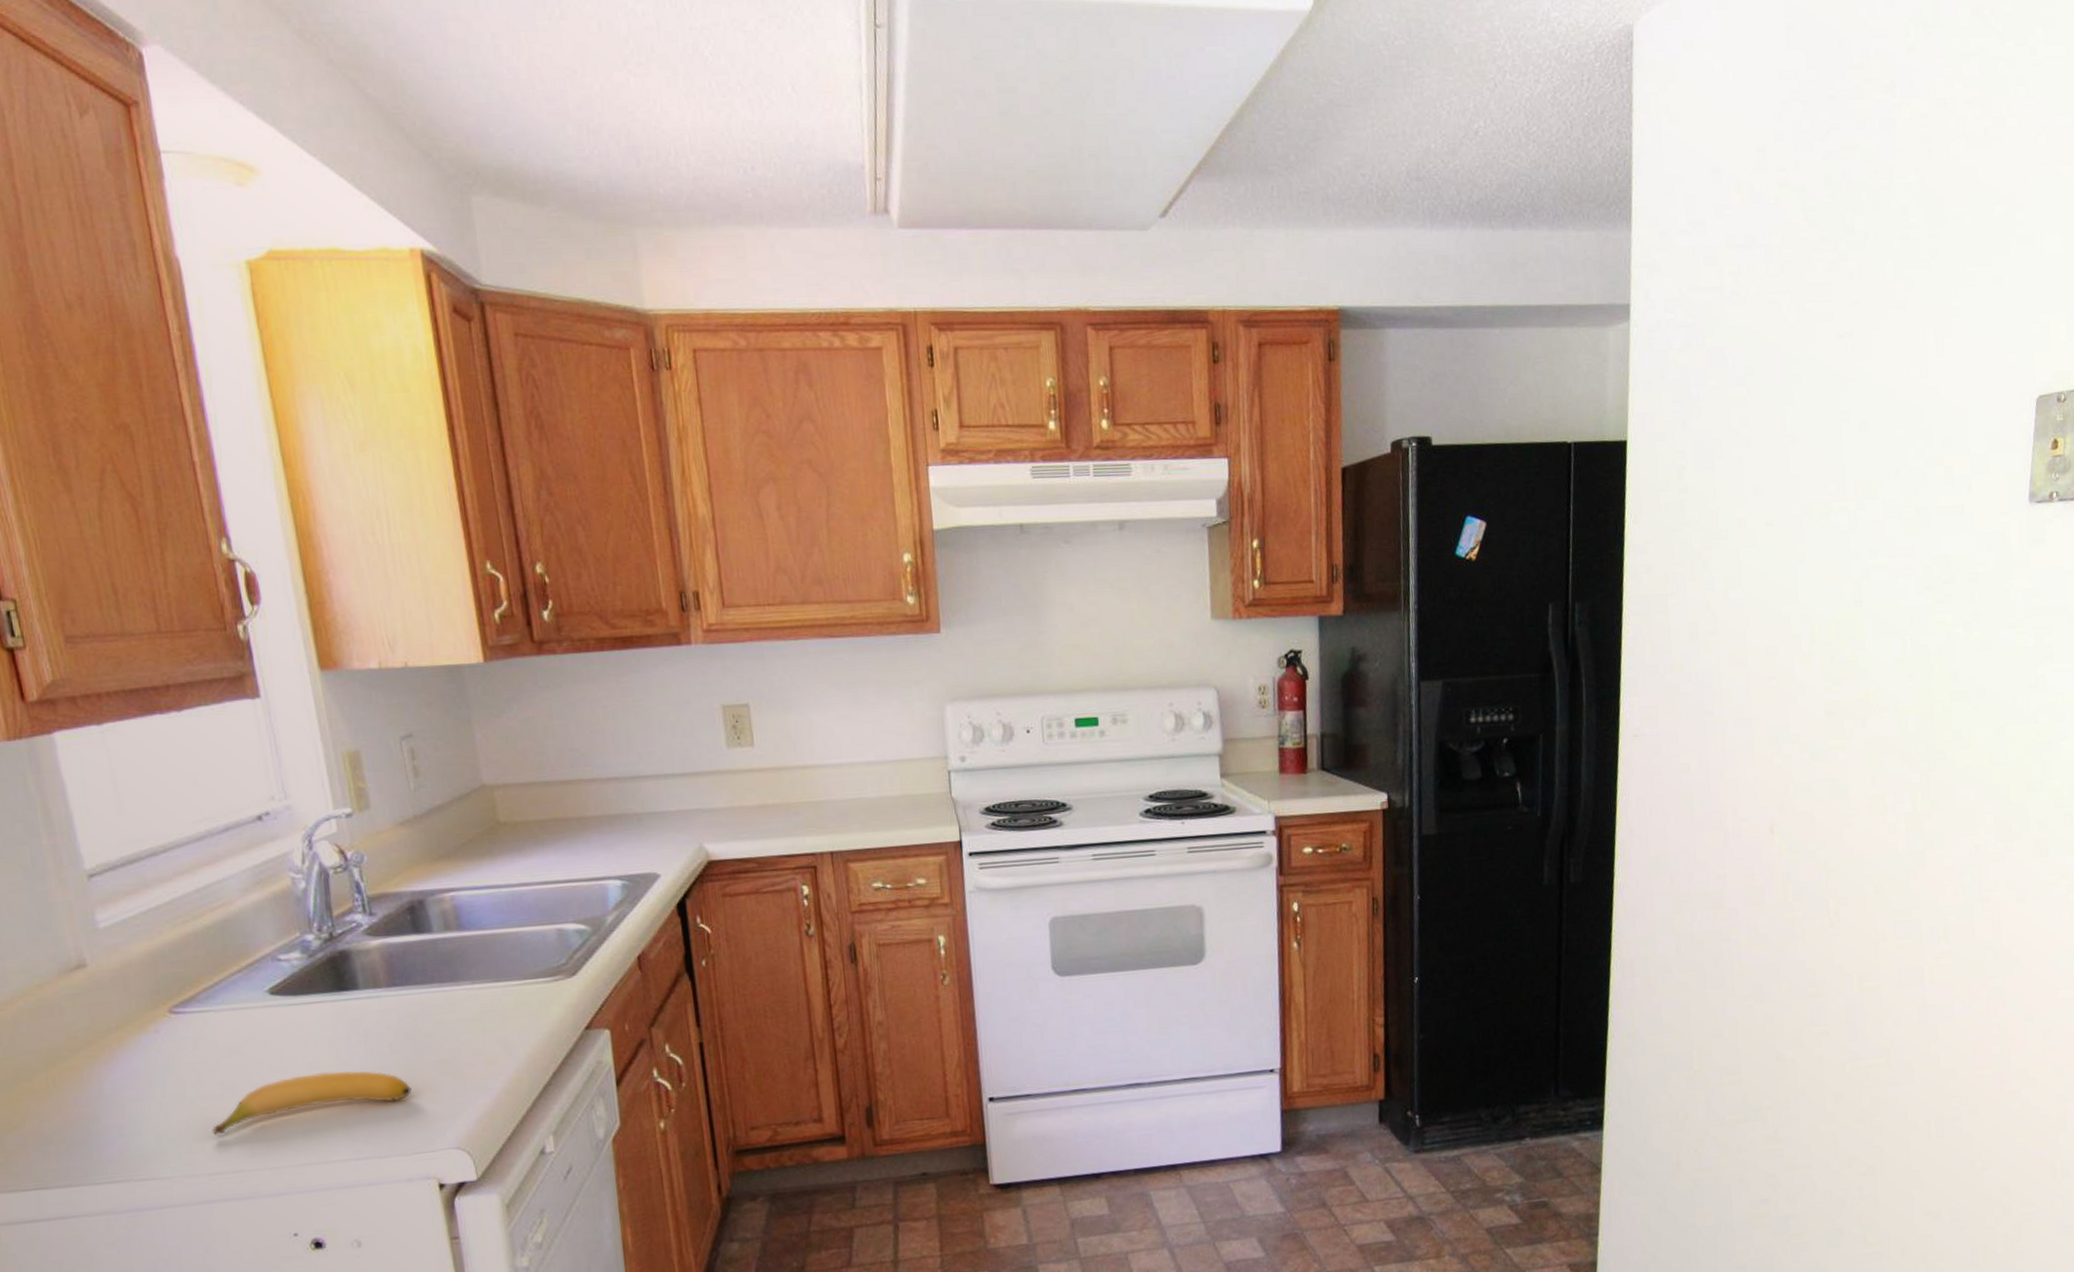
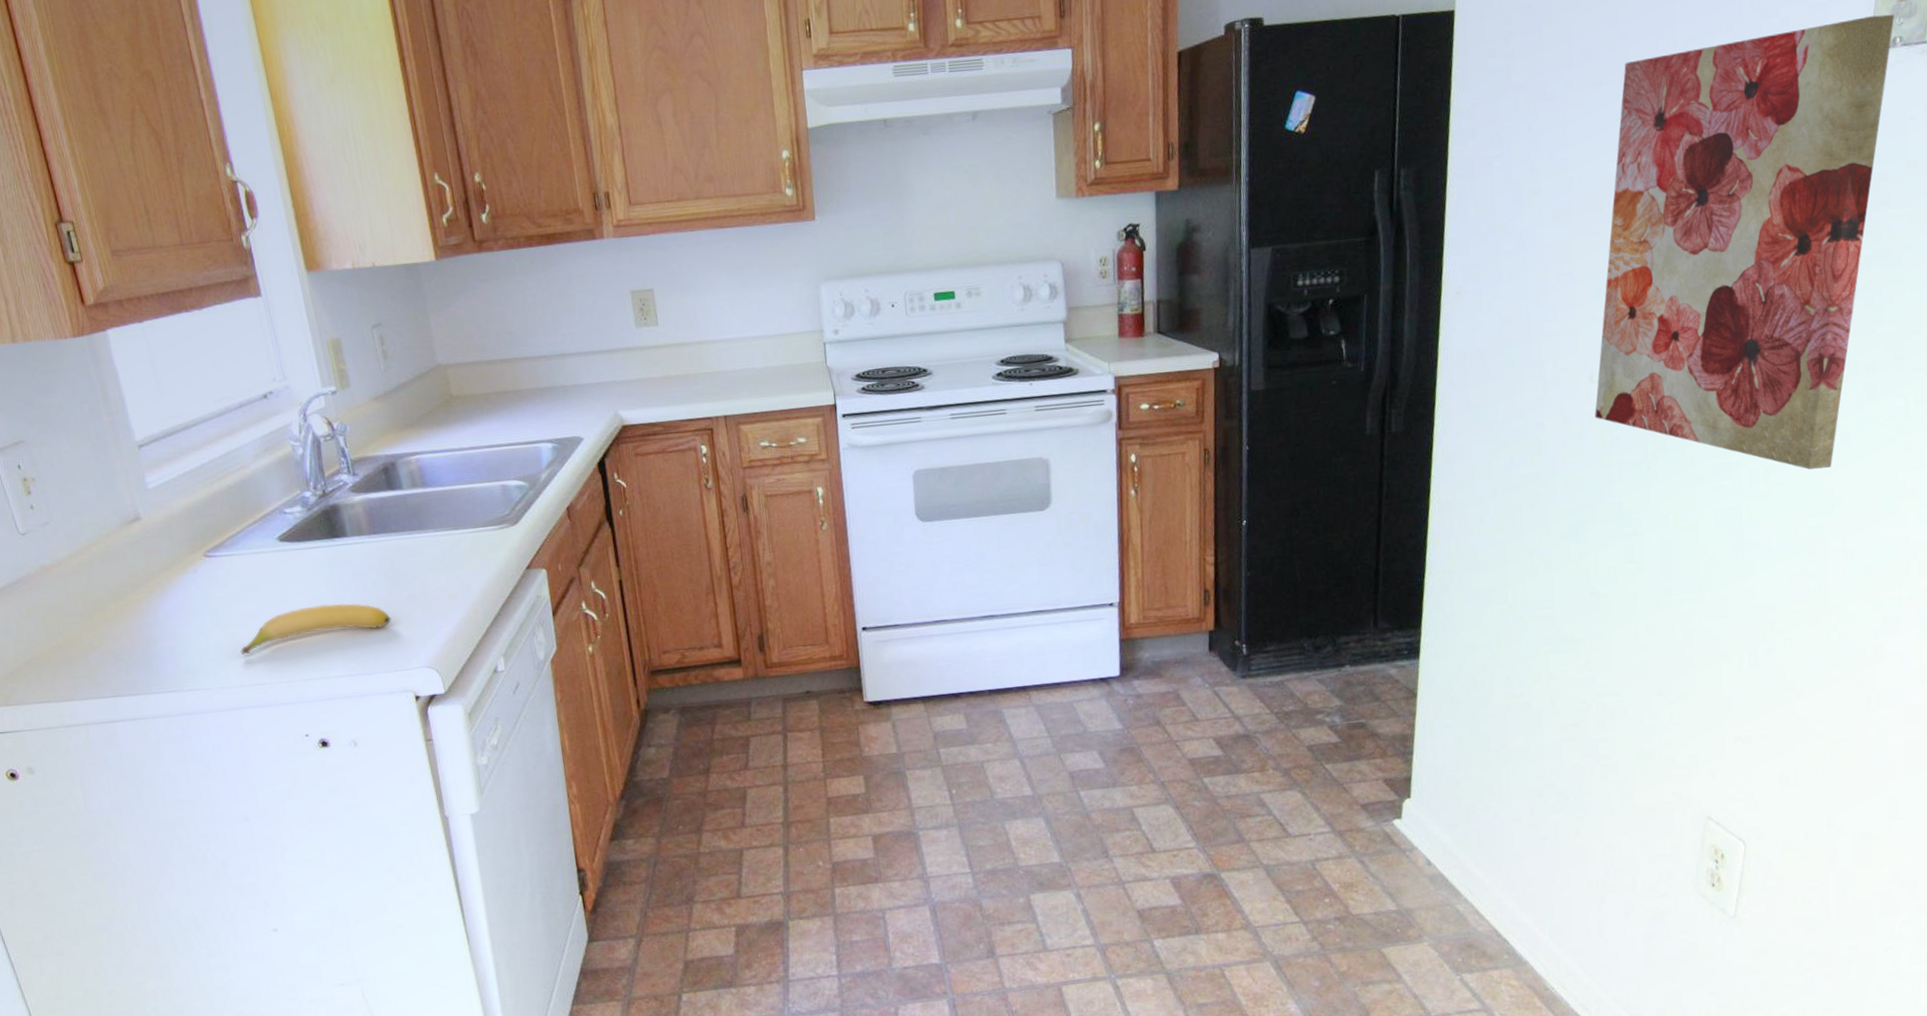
wall art: none [1776,469,2050,928] -> present [1595,14,1894,470]

